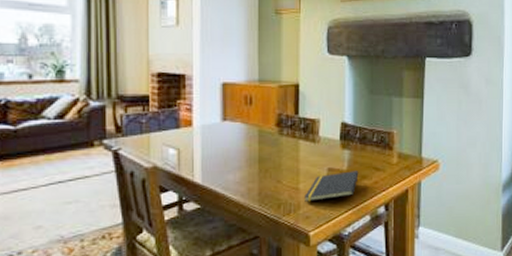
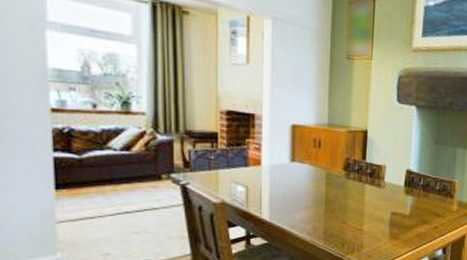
notepad: present [305,171,359,202] -> none [368,216,420,242]

